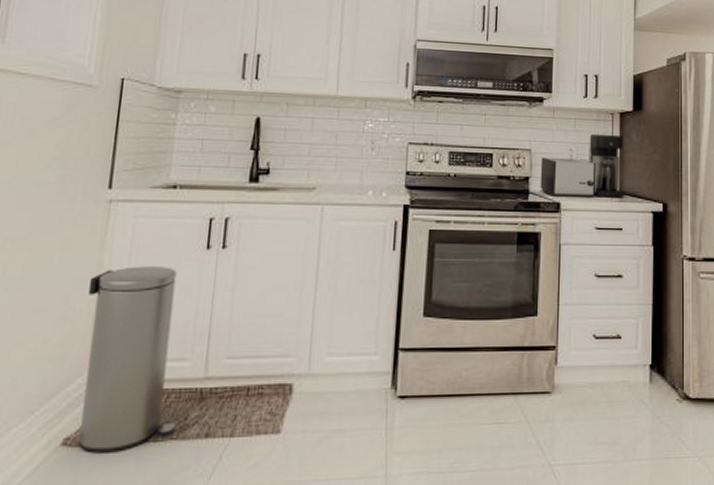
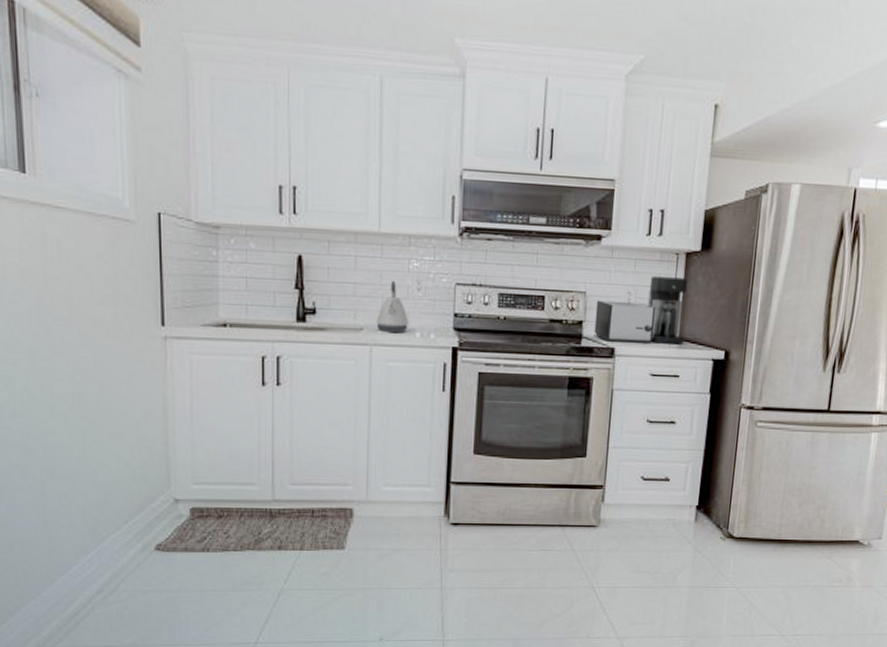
pedal bin: present [78,266,177,454] -> none [157,400,251,558]
kettle: none [329,140,362,192] -> present [376,280,409,334]

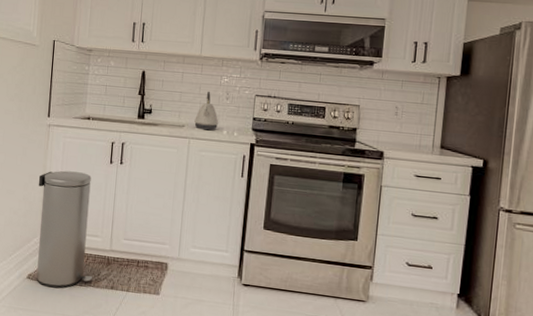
pedal bin: none [157,400,251,558] -> present [36,170,93,289]
toaster: present [594,300,656,345] -> none [366,112,420,151]
coffee maker: present [648,275,688,345] -> none [413,94,449,152]

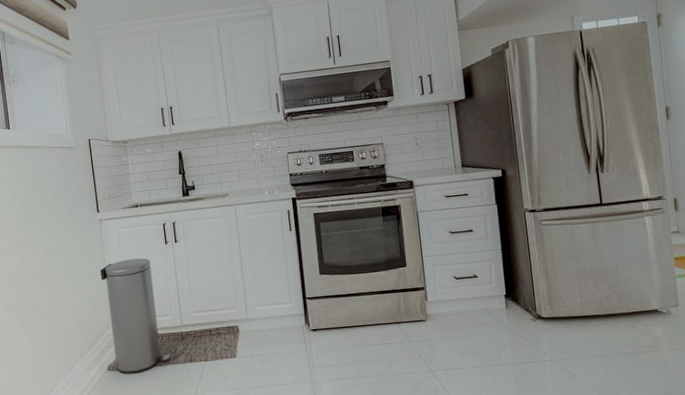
kettle: present [194,91,219,131] -> none [236,157,259,195]

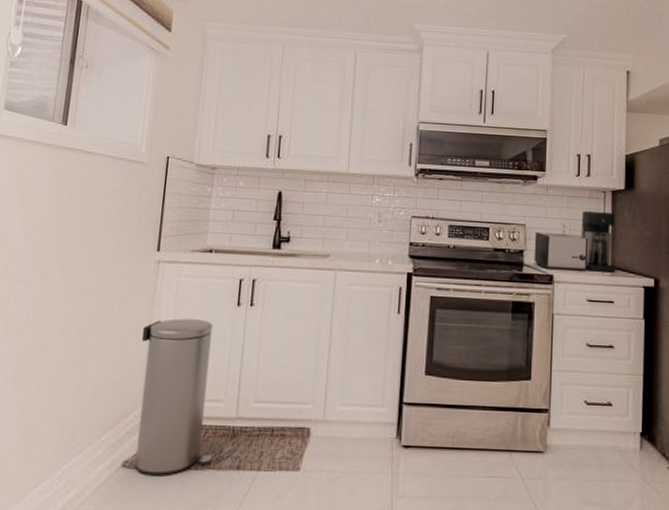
toaster: none [392,143,442,178] -> present [534,231,589,272]
coffee maker: none [430,120,467,172] -> present [581,210,616,273]

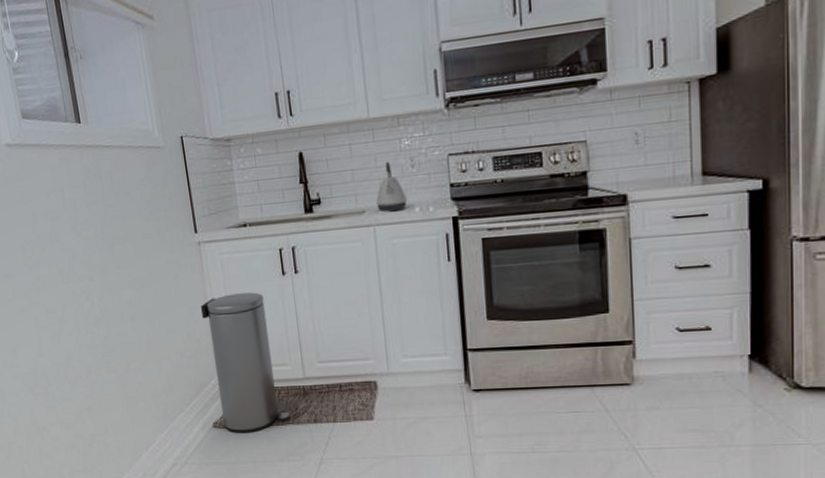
kettle: none [341,213,370,260] -> present [376,161,408,213]
toaster: present [534,231,589,272] -> none [599,141,672,190]
coffee maker: present [581,210,616,273] -> none [659,107,709,183]

